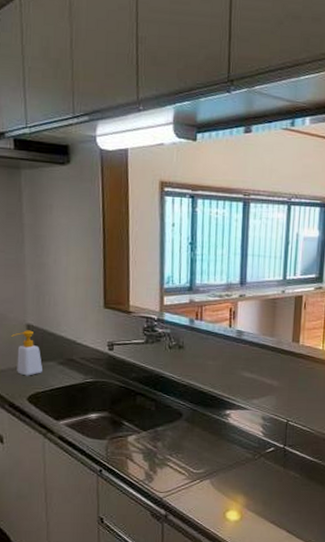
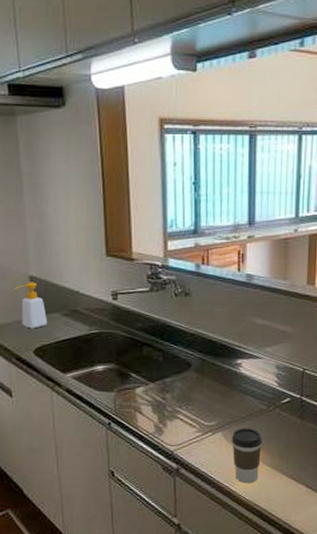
coffee cup: none [219,475,248,530] -> present [232,428,262,484]

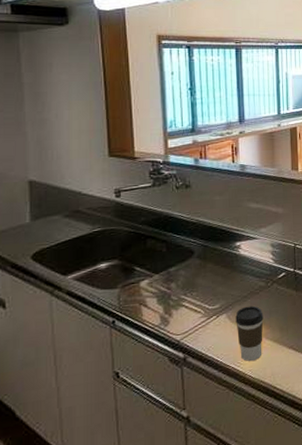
soap bottle: present [14,282,47,329] -> none [11,186,47,234]

